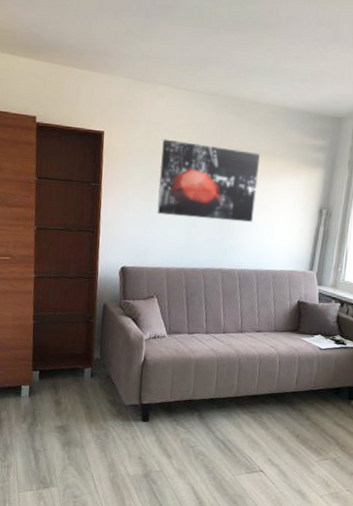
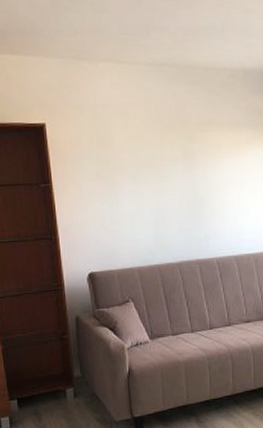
wall art: present [157,139,260,223] -> none [113,123,226,210]

